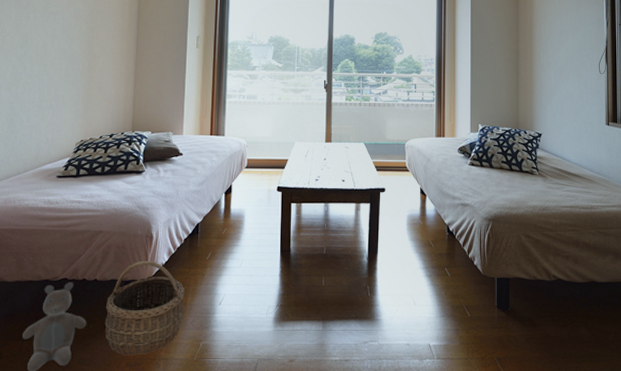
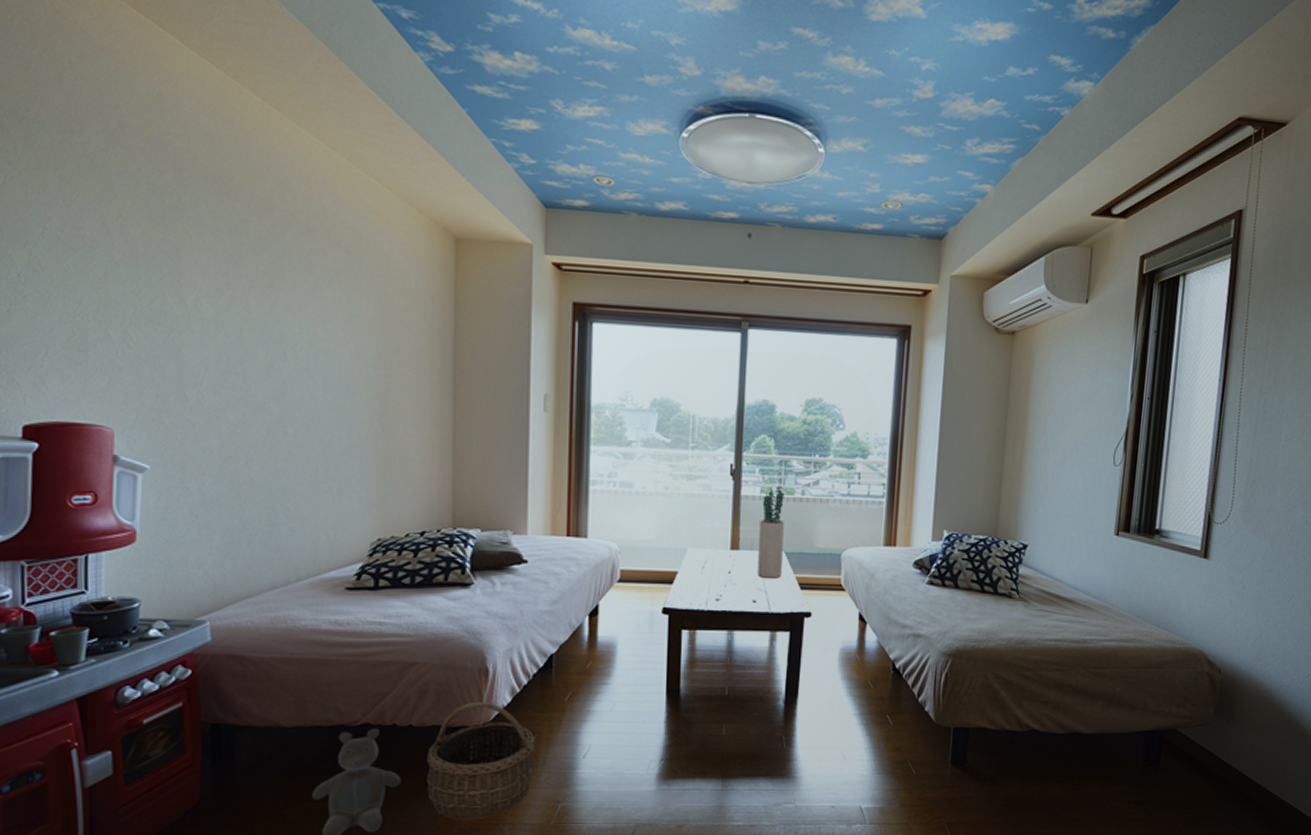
vase: none [345,93,363,163] -> present [757,483,784,578]

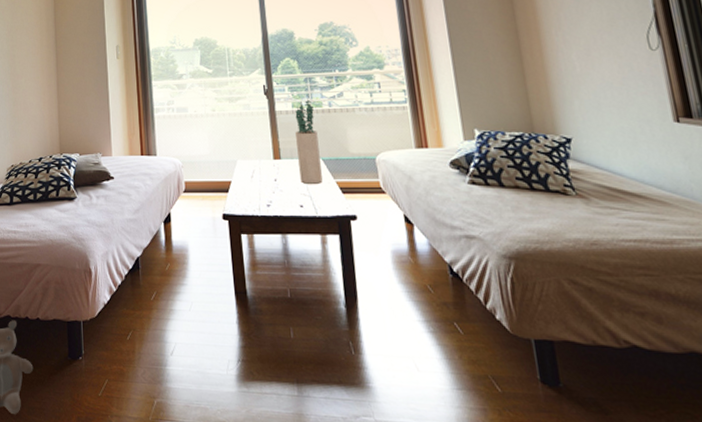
wicker basket: present [426,703,535,820] -> none [51,300,133,410]

